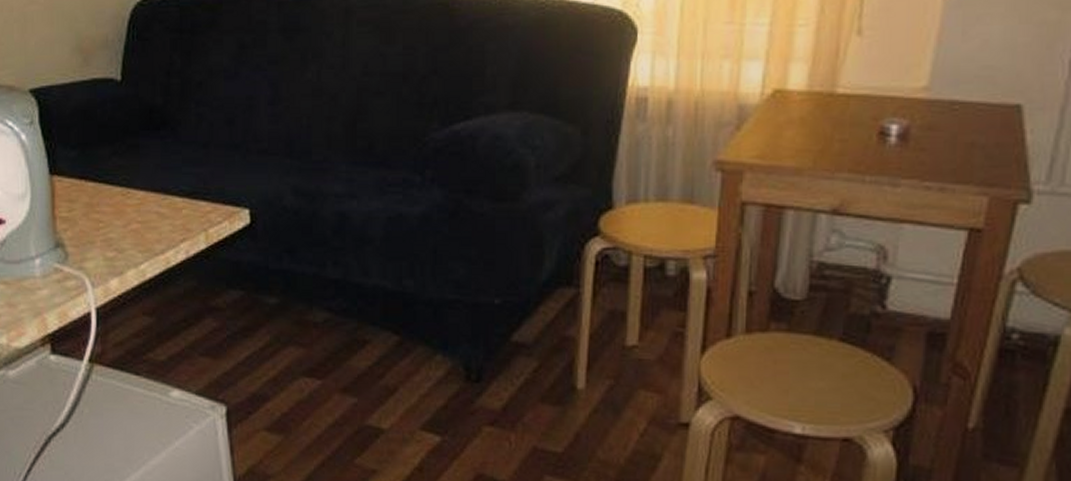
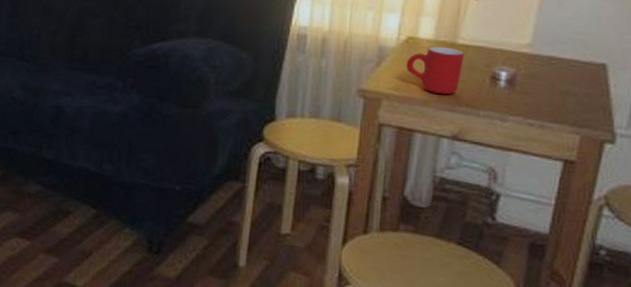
mug: none [773,99,845,158] -> present [406,46,464,94]

